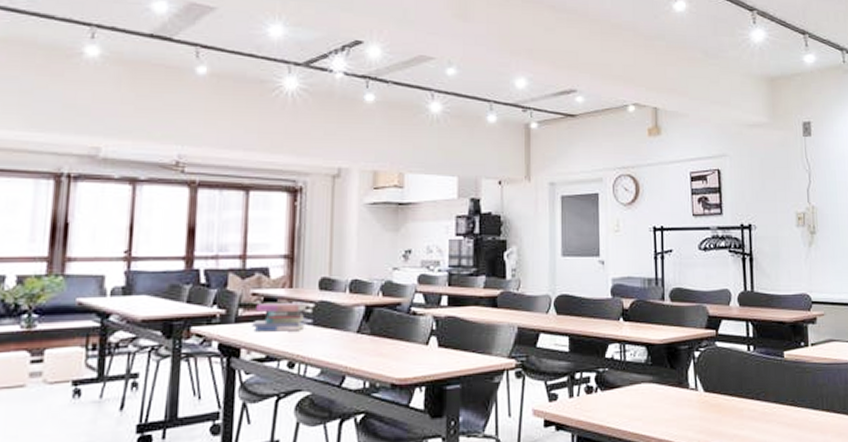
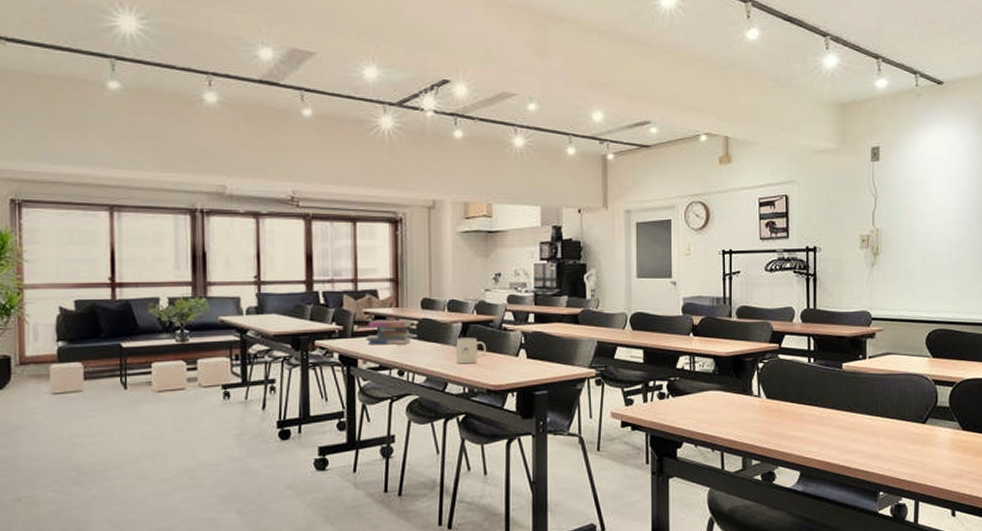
mug: none [356,323,393,354] -> present [456,337,487,364]

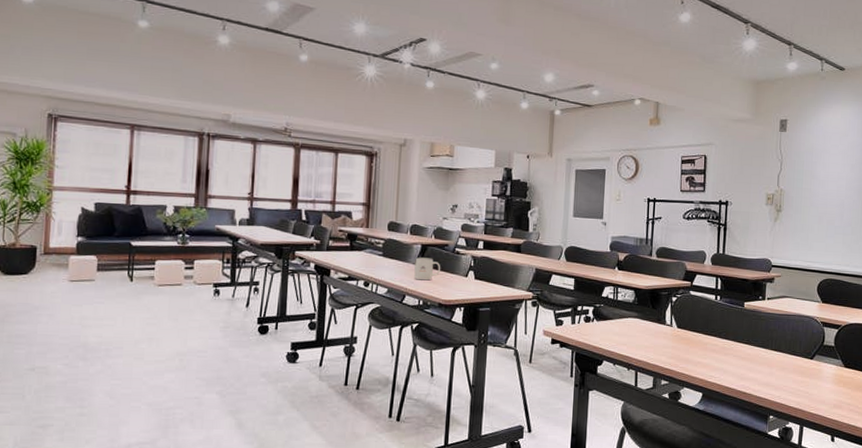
books: present [366,319,412,345] -> none [339,237,379,260]

